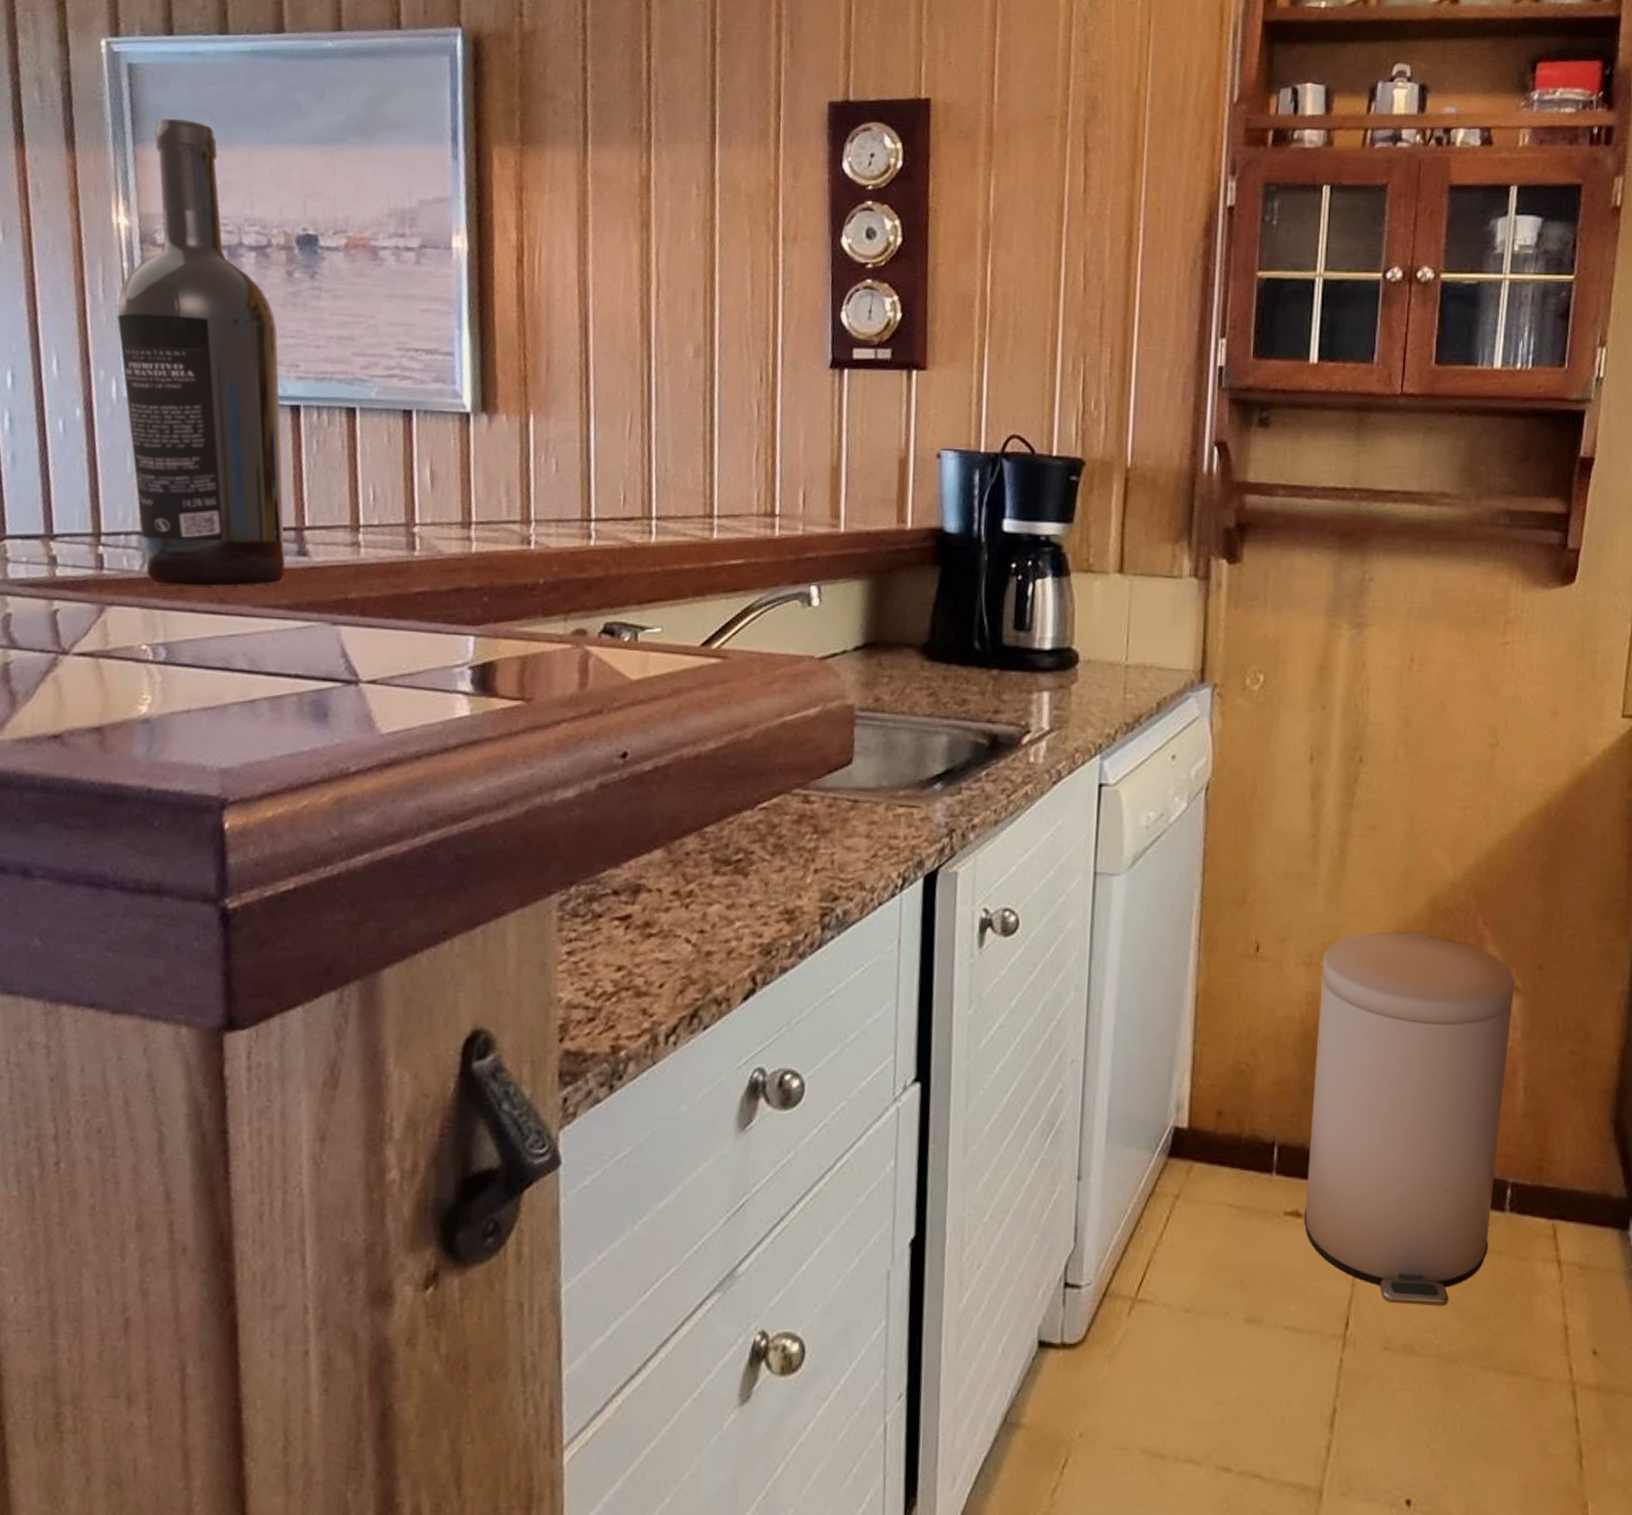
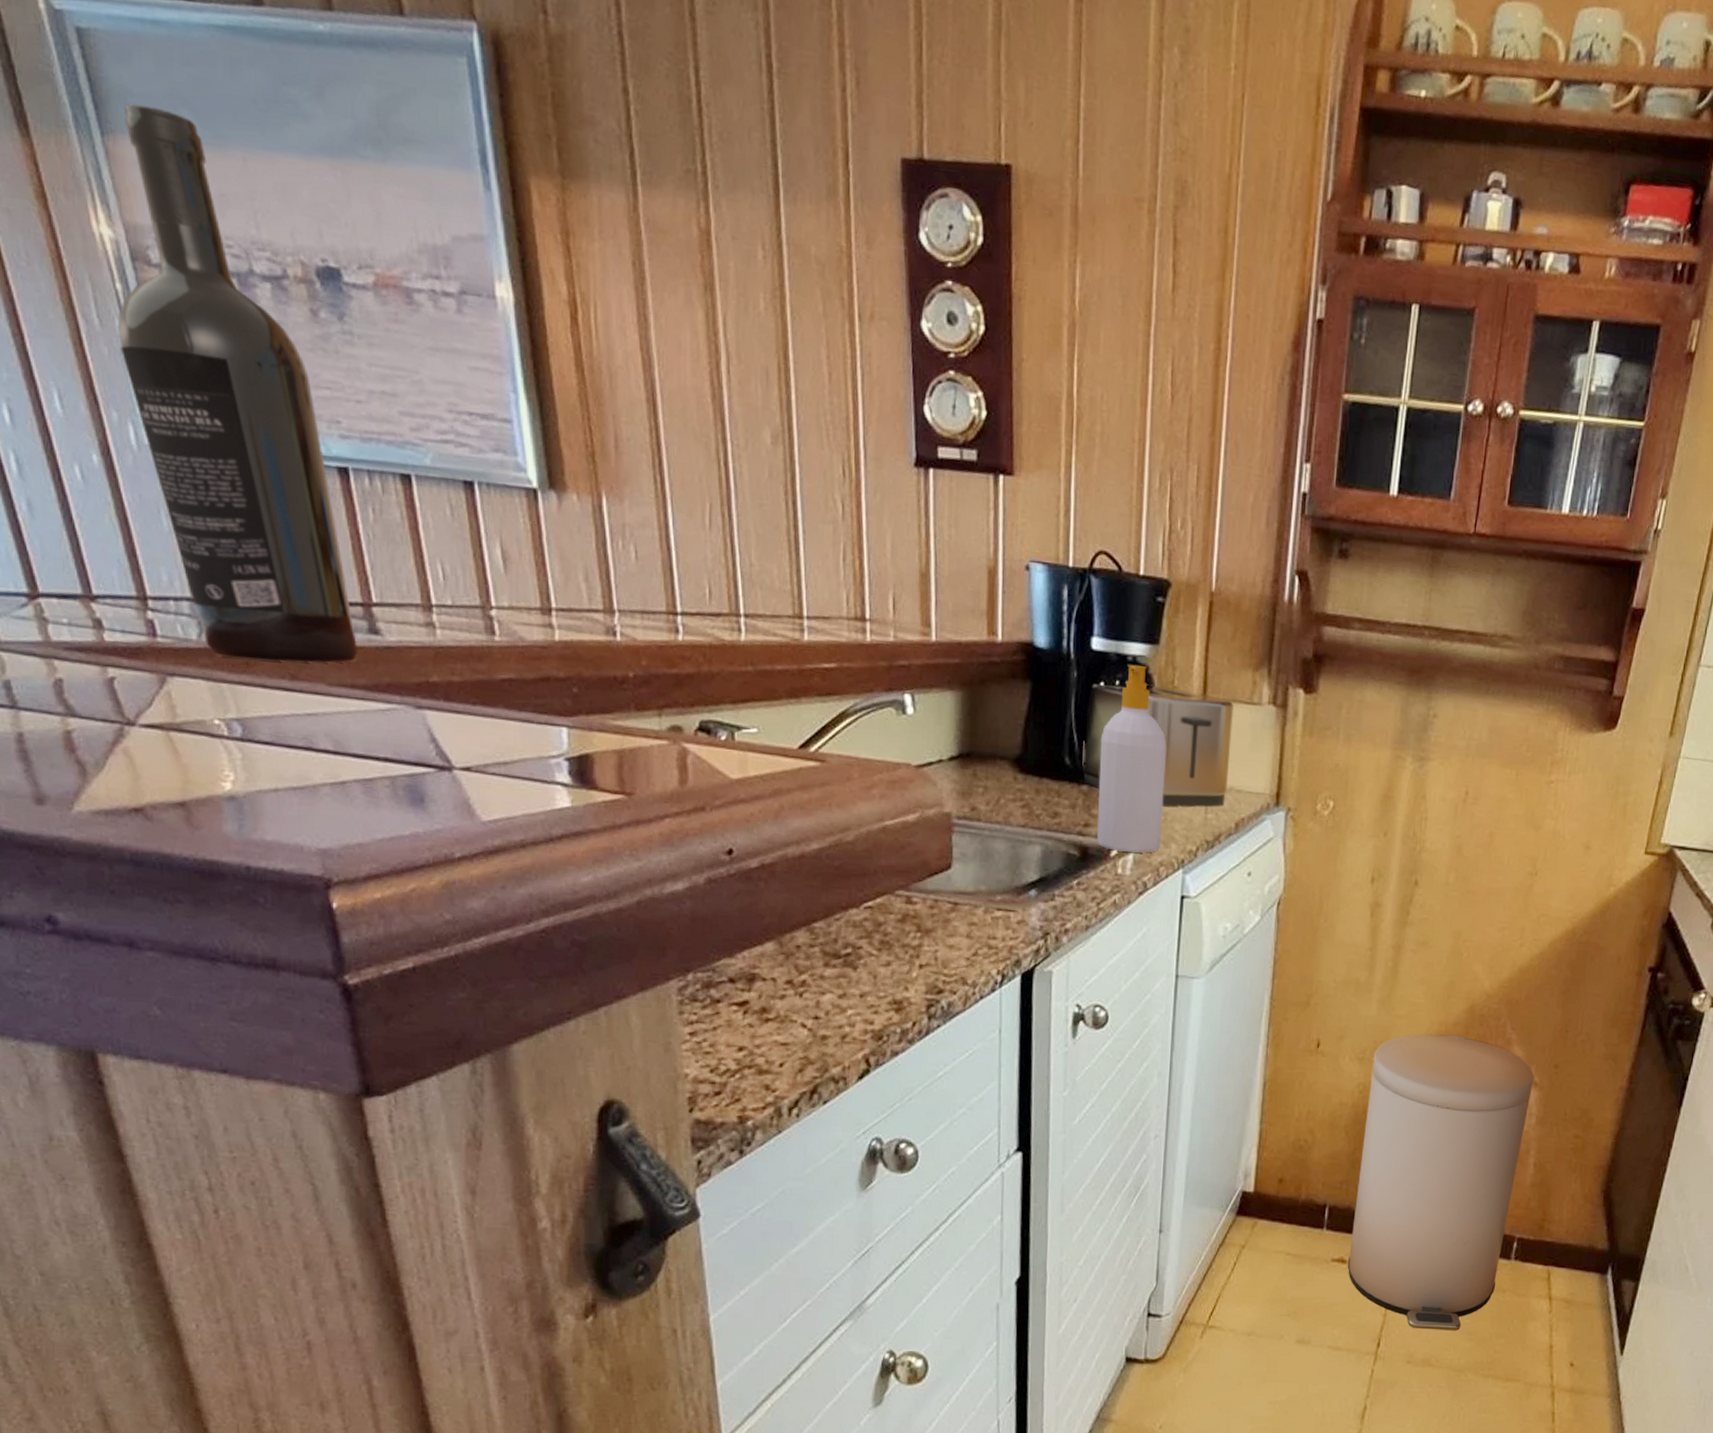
toaster: none [992,565,1152,688] -> present [1082,683,1234,807]
soap bottle: none [1007,544,1082,739] -> present [1097,664,1167,853]

